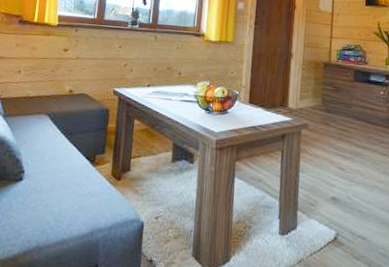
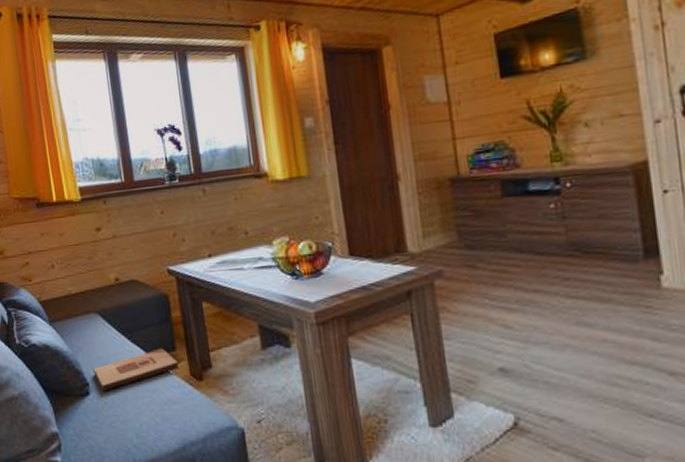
wooden plaque: none [31,150,104,180] -> present [93,348,179,392]

